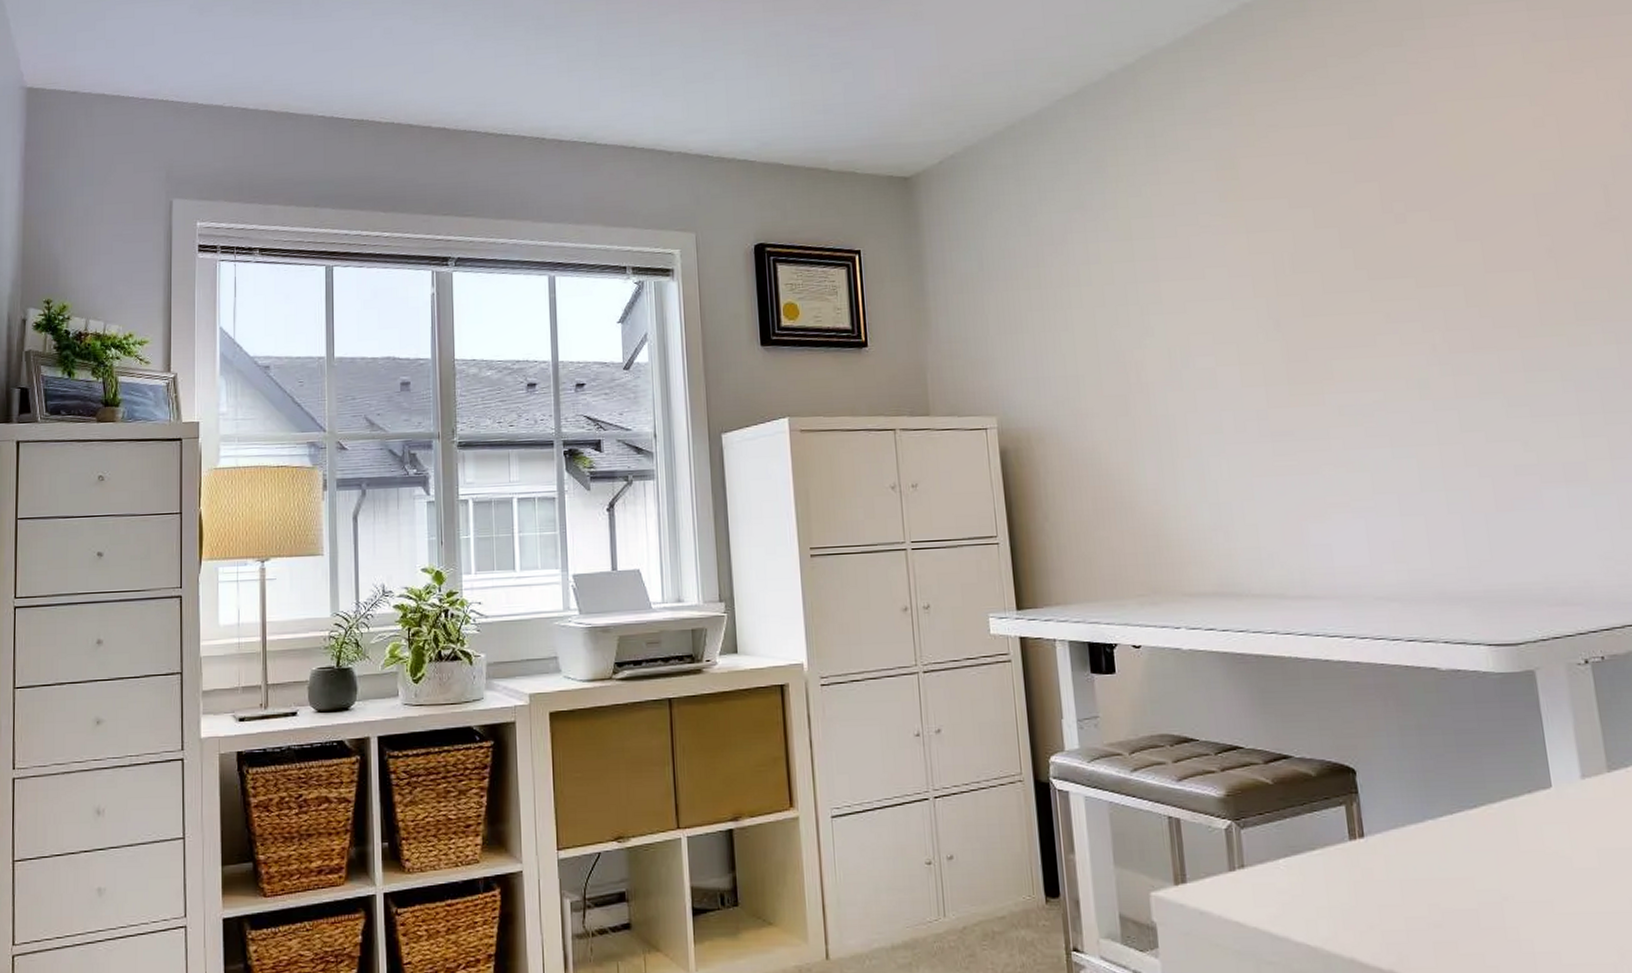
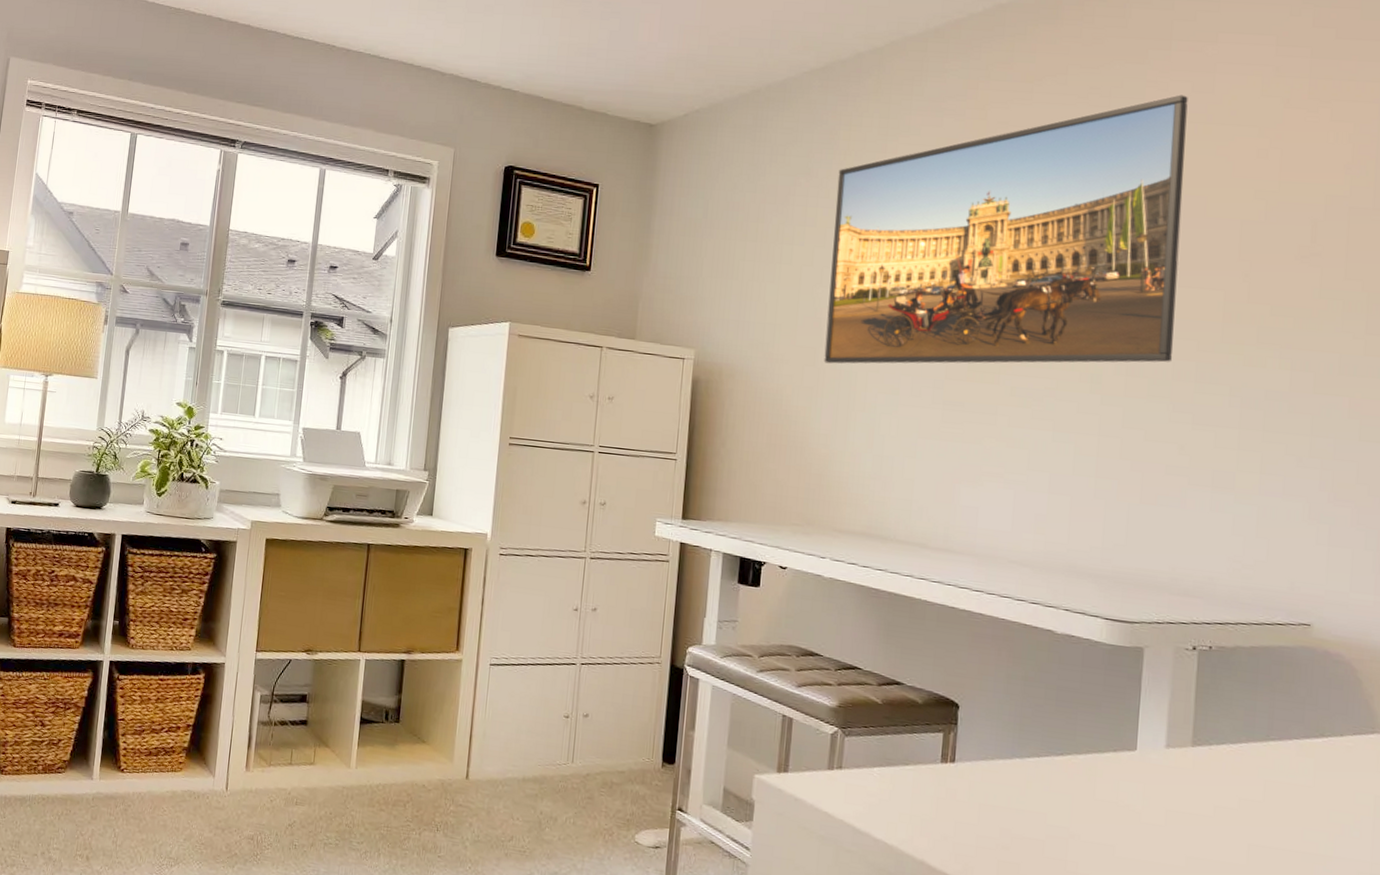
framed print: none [1113,73,1497,410] -> present [824,95,1188,364]

